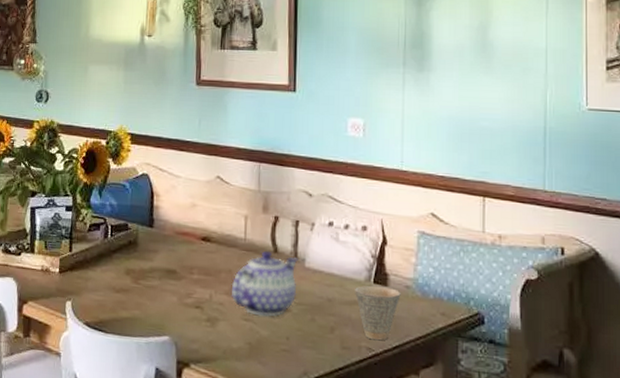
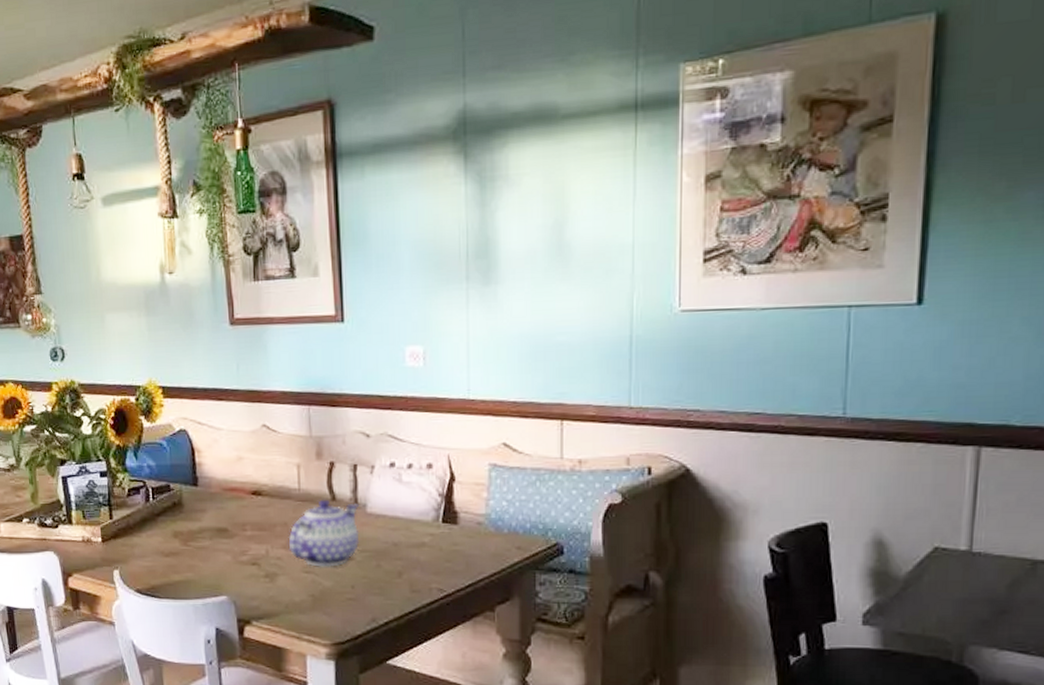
cup: present [355,285,401,341] -> none [422,525,472,581]

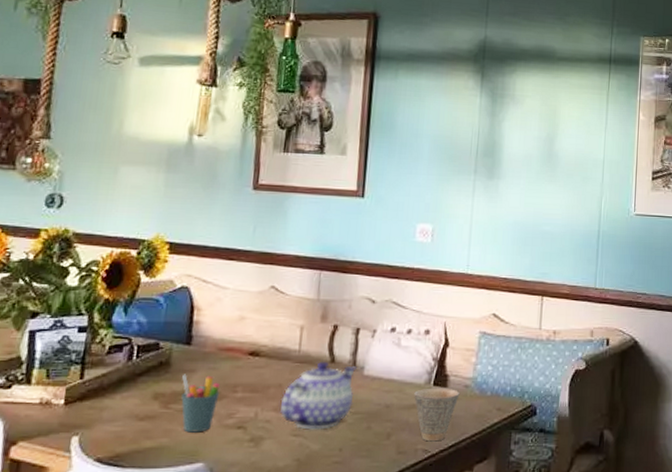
pen holder: none [195,514,231,568] -> present [181,374,221,433]
cup: none [422,525,472,581] -> present [414,388,460,442]

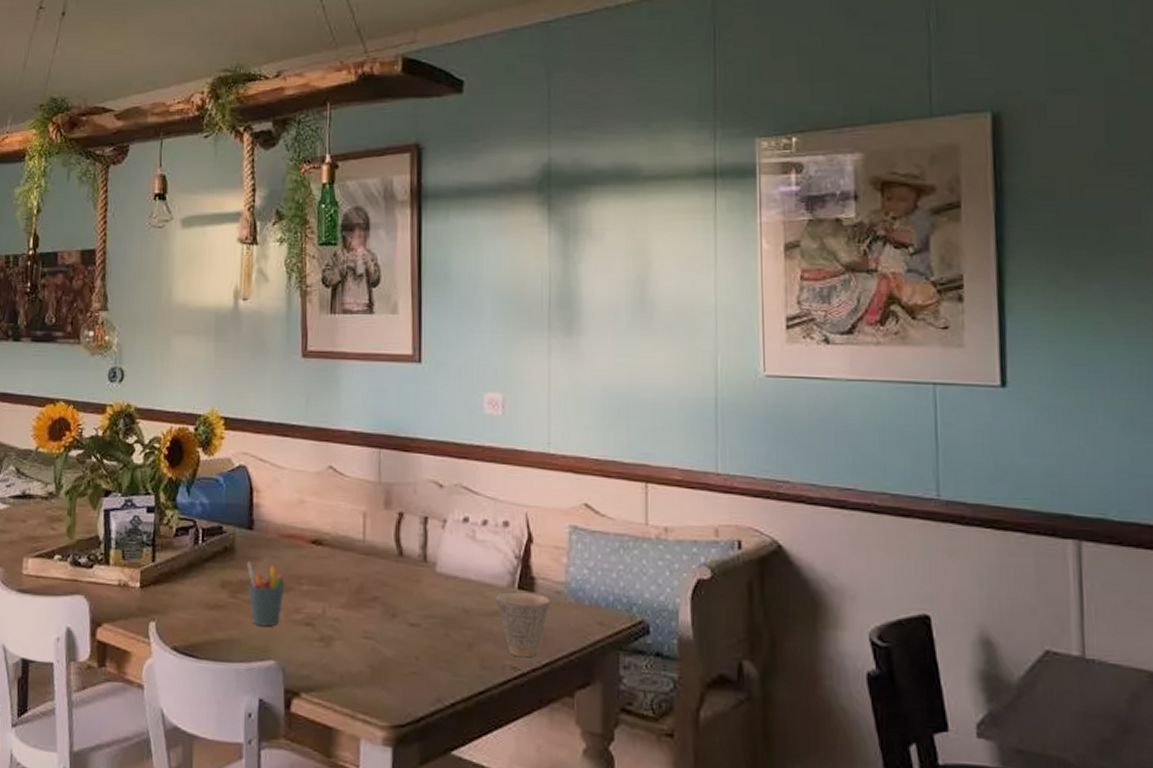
teapot: present [279,361,357,430] -> none [348,553,428,633]

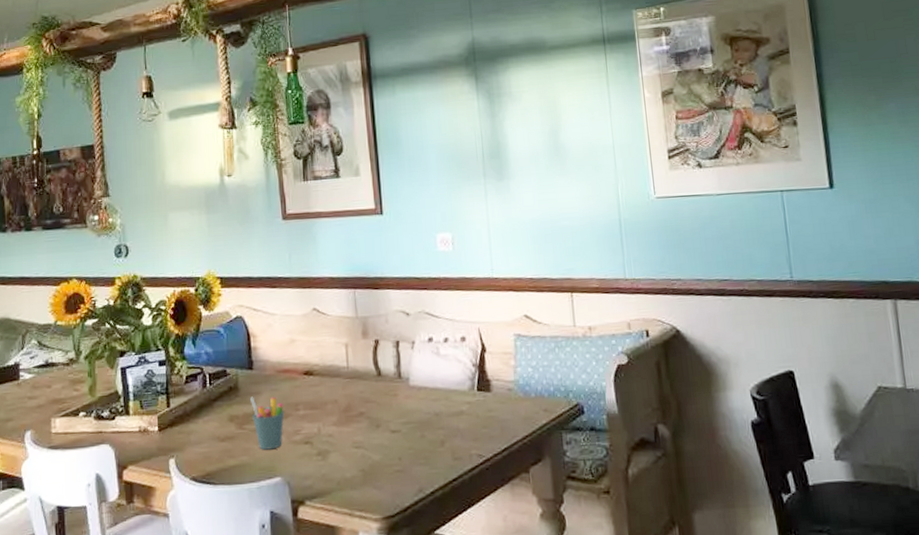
cup: present [496,592,551,658] -> none [460,392,504,447]

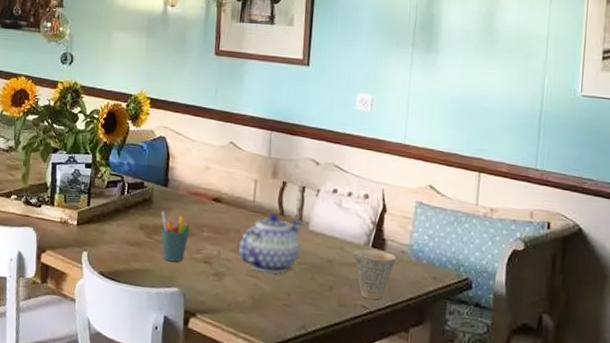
teapot: none [338,375,405,442] -> present [238,212,303,274]
cup: none [460,392,504,447] -> present [354,249,397,300]

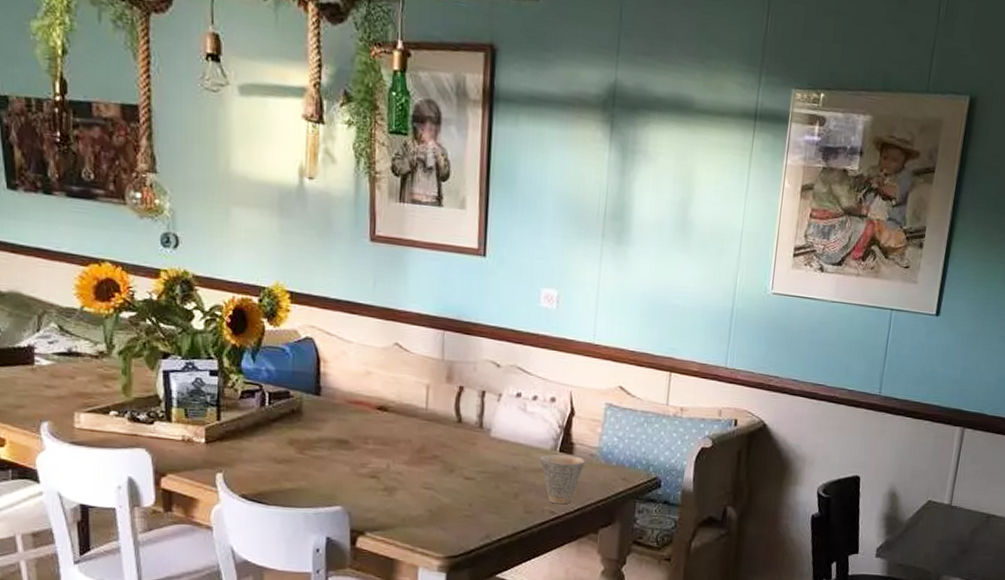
pen holder: present [161,211,191,262] -> none [315,423,352,479]
teapot: present [238,212,303,274] -> none [410,420,483,485]

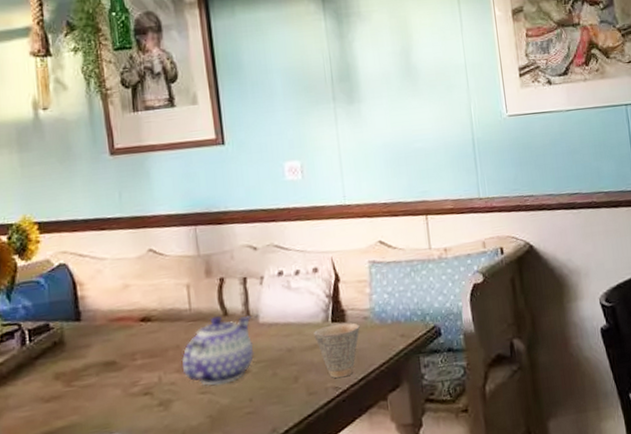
teapot: none [410,420,483,485] -> present [181,315,255,386]

